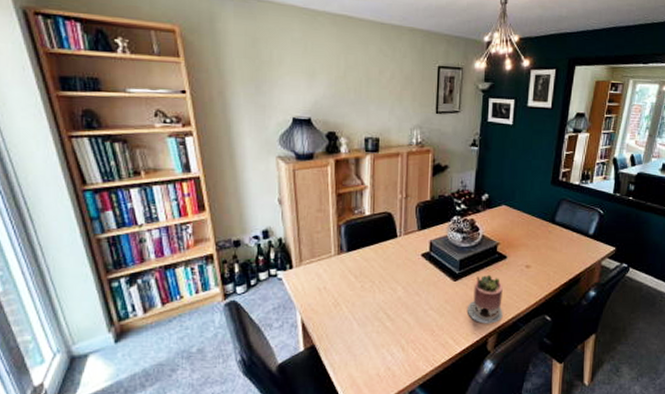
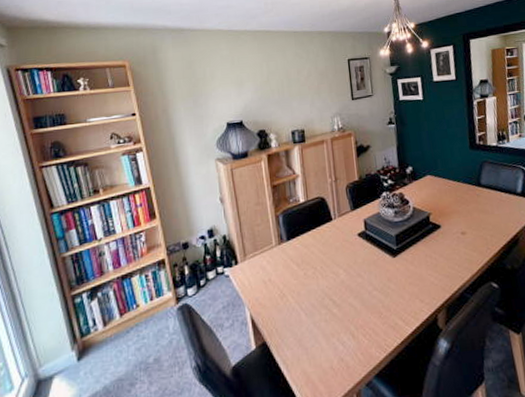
succulent planter: present [466,274,503,324] -> none [410,246,448,299]

